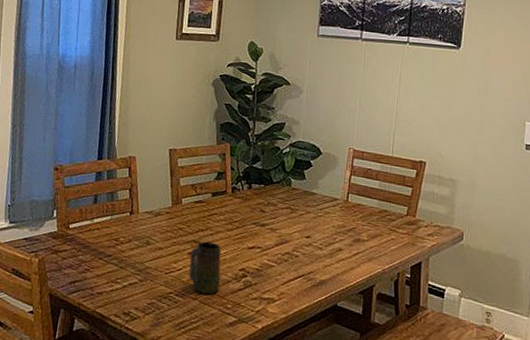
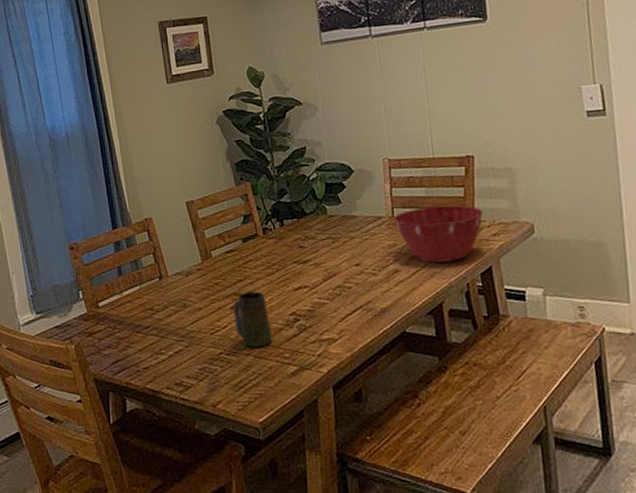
mixing bowl: none [347,197,425,252] -> present [393,205,484,263]

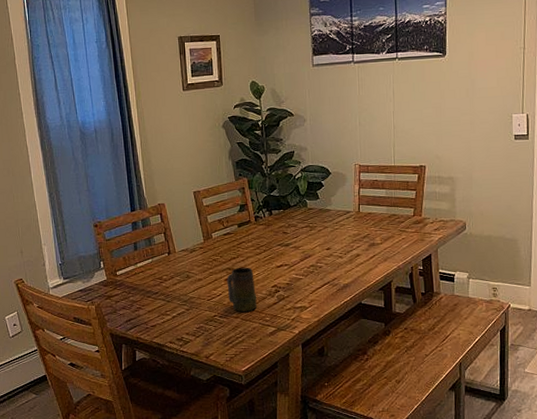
mixing bowl: present [393,205,484,263] -> none [359,204,429,250]

